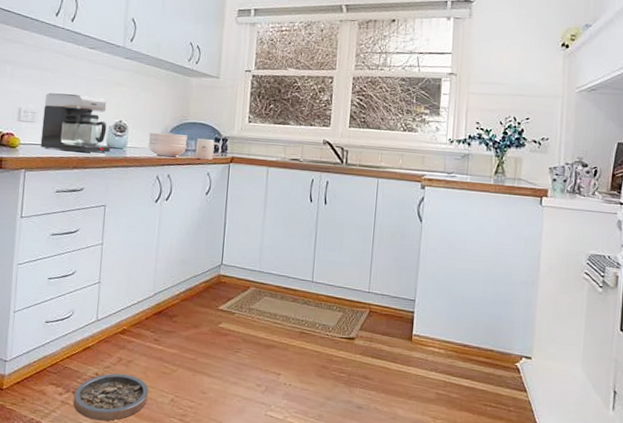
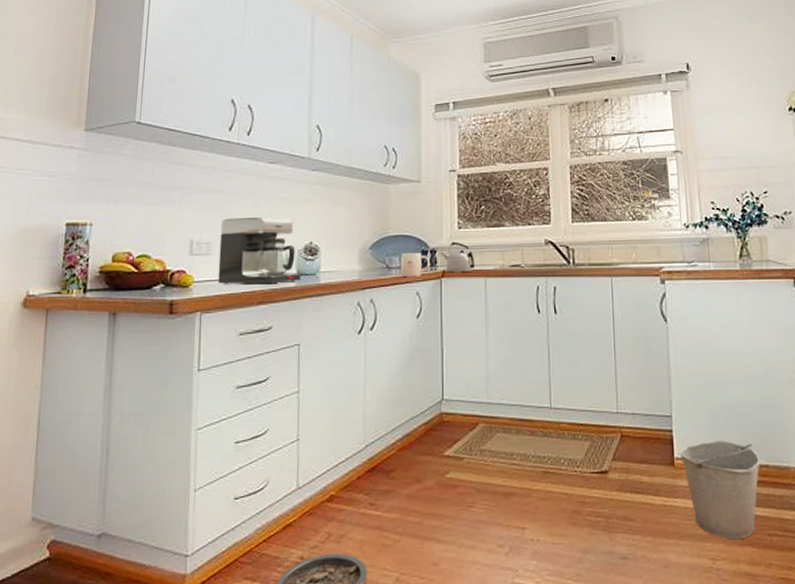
bowl: present [148,132,187,158] -> none [345,251,390,279]
kettle: none [231,133,260,161] -> present [441,242,476,273]
bucket: none [417,324,486,406] -> present [679,440,760,540]

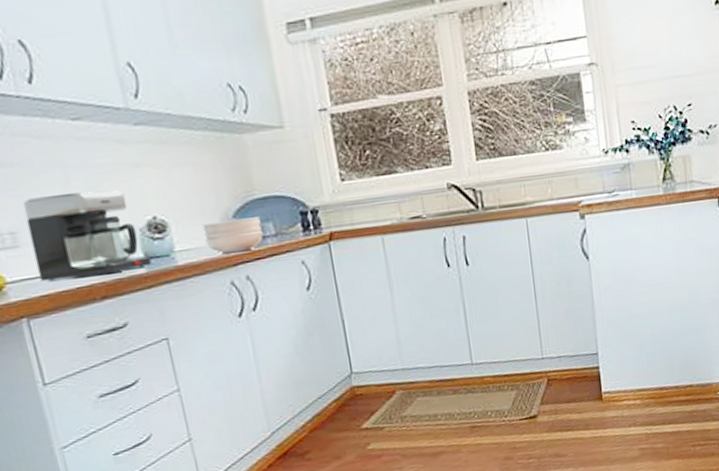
bowl: none [345,251,390,279] -> present [202,217,263,254]
mug: present [400,253,430,278] -> none [274,215,313,247]
kettle: present [441,242,476,273] -> none [323,197,369,235]
bucket: present [679,440,760,540] -> none [607,367,685,457]

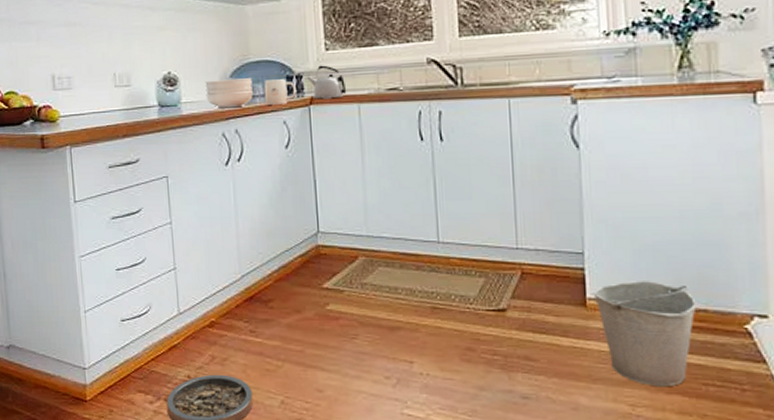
coffee maker: present [22,190,152,282] -> none [78,48,163,119]
mug: none [274,215,313,247] -> present [264,79,296,106]
kettle: none [323,197,369,235] -> present [307,65,347,100]
bucket: none [607,367,685,457] -> present [593,281,697,387]

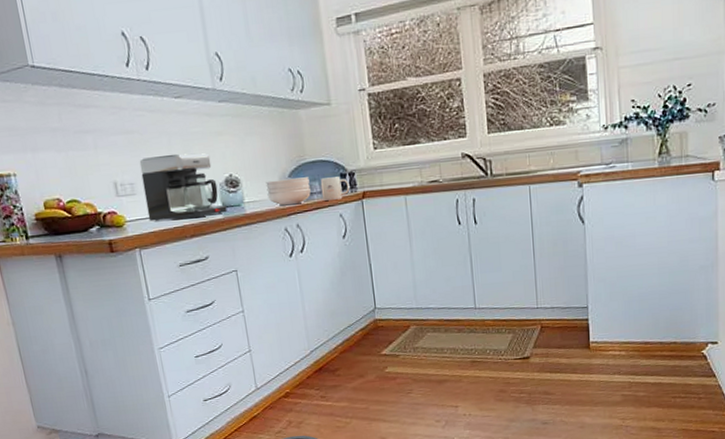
coffee maker: none [78,48,163,119] -> present [139,153,227,222]
kettle: present [307,65,347,100] -> none [359,162,395,194]
bucket: present [593,281,697,387] -> none [595,324,669,403]

